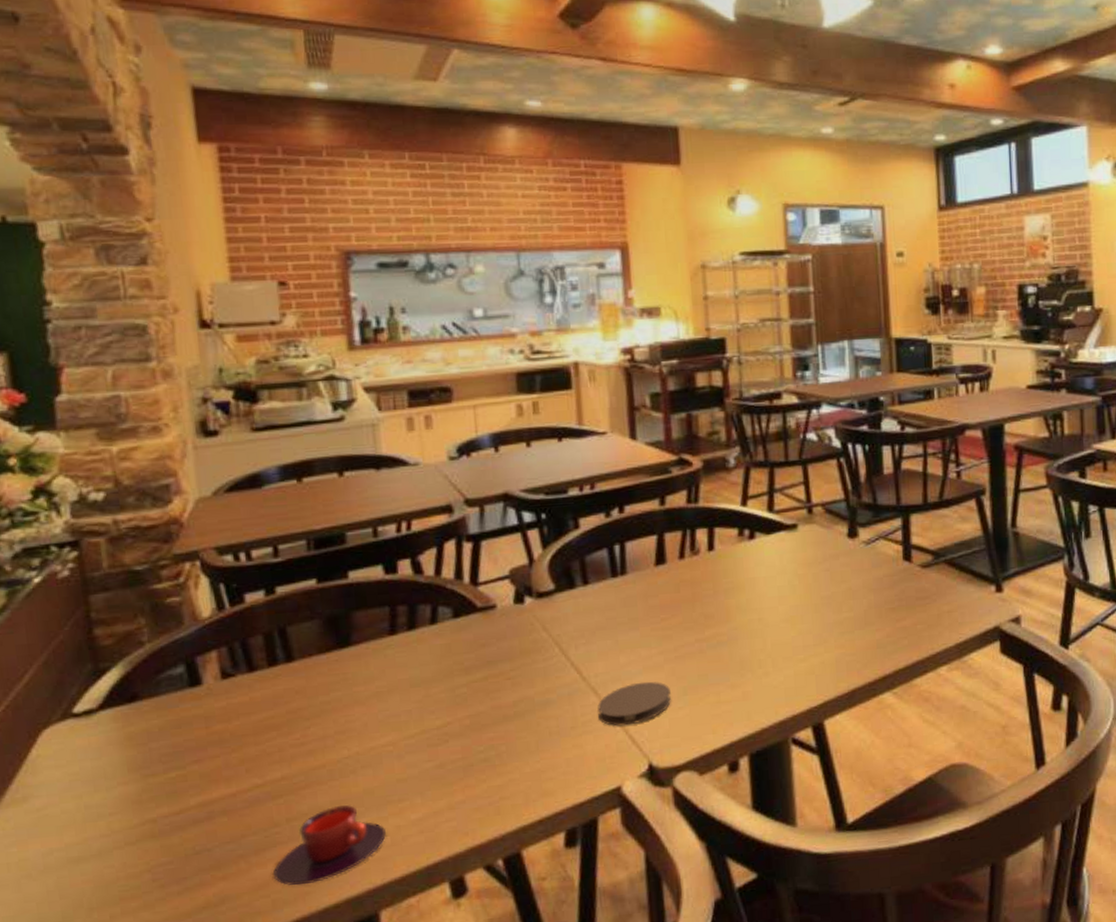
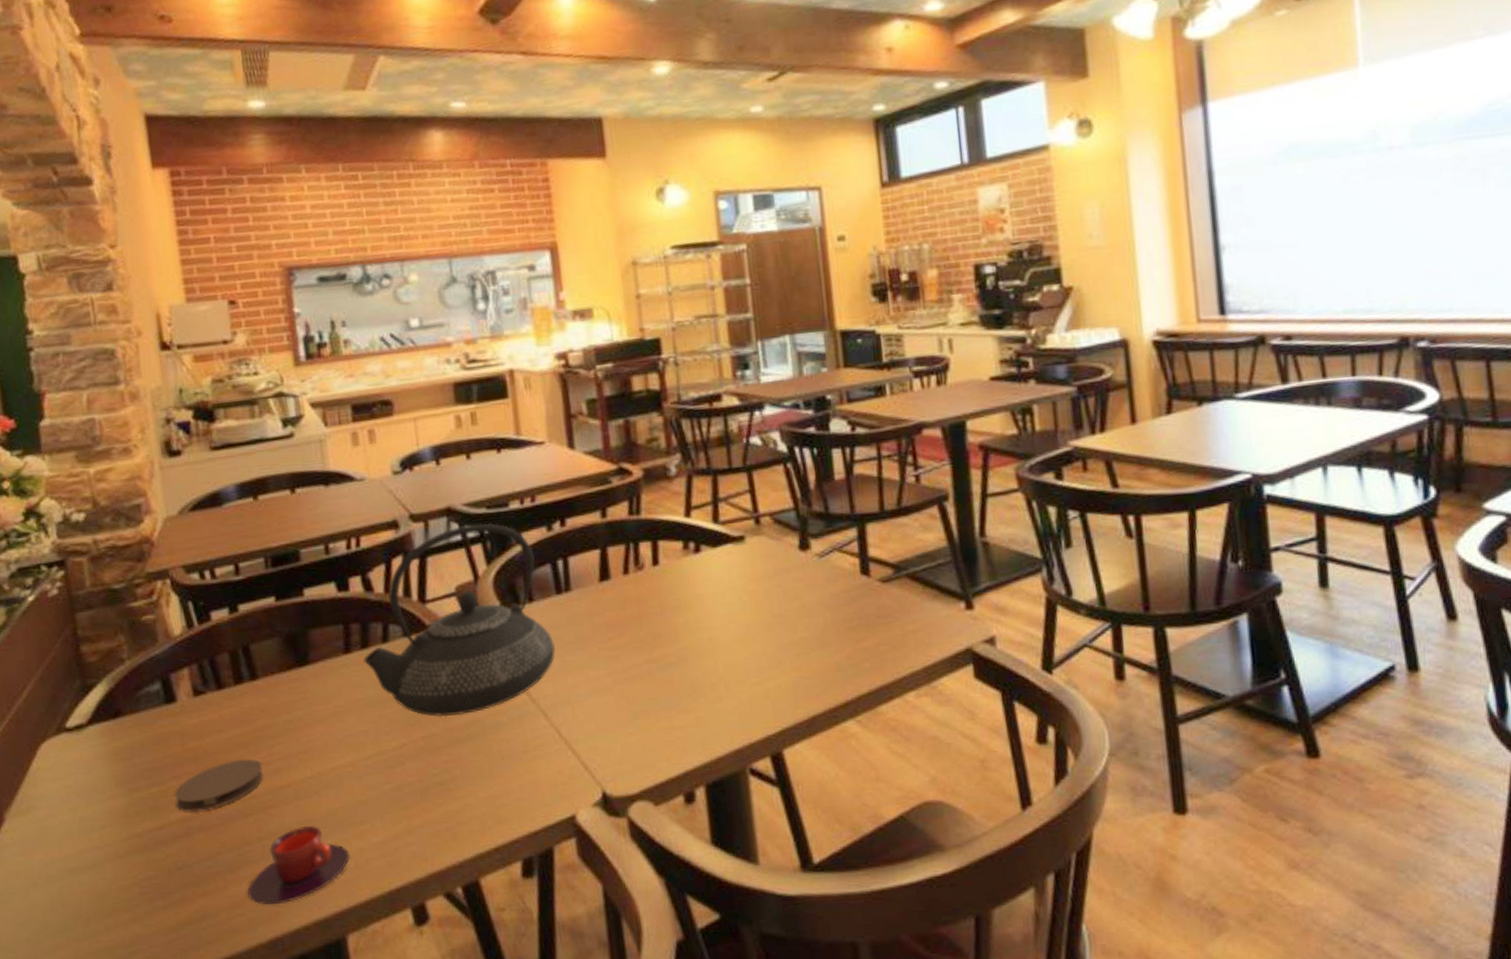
coaster: none [195,740,296,796] -> present [174,759,264,812]
teapot: none [409,509,609,696] -> present [363,523,556,717]
coaster: present [597,681,671,726] -> none [548,704,622,752]

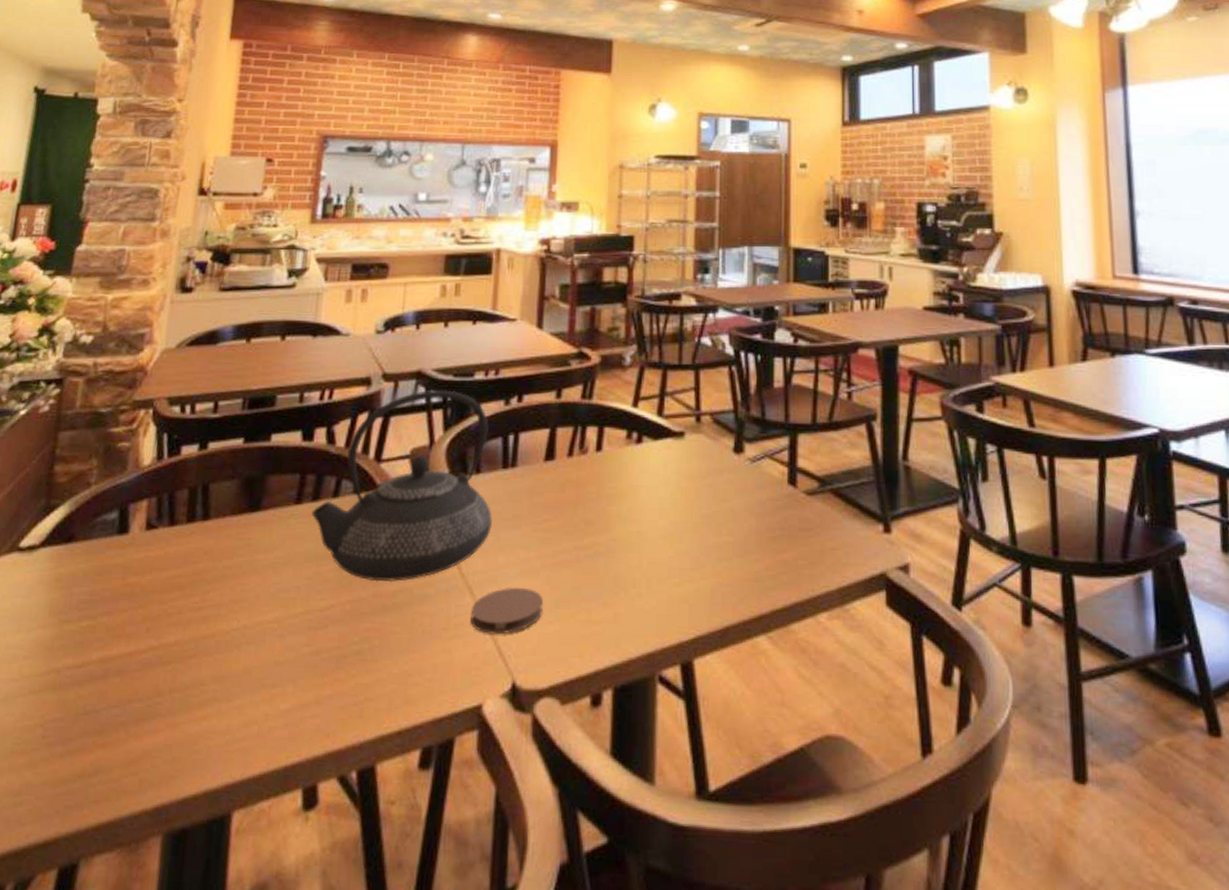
coaster: present [174,759,264,812] -> none [100,601,193,653]
teacup: present [248,826,350,905] -> none [146,682,255,767]
coaster: none [548,704,622,752] -> present [470,586,543,635]

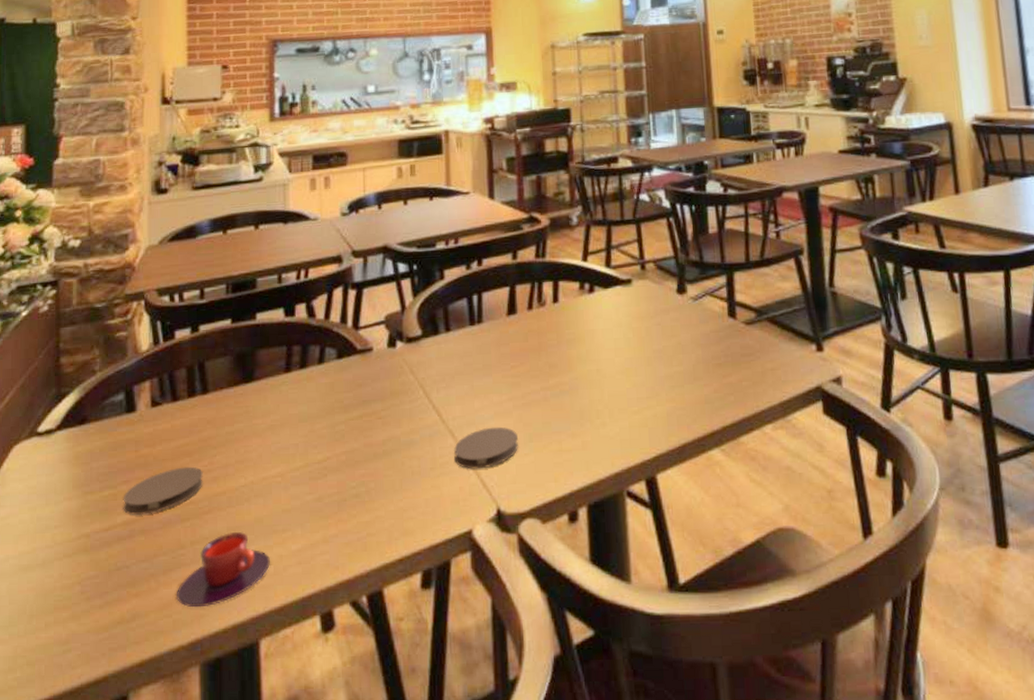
coaster: none [100,601,193,653] -> present [123,466,203,515]
teacup: none [146,682,255,767] -> present [177,532,270,608]
teapot: present [311,389,493,583] -> none [301,260,466,434]

